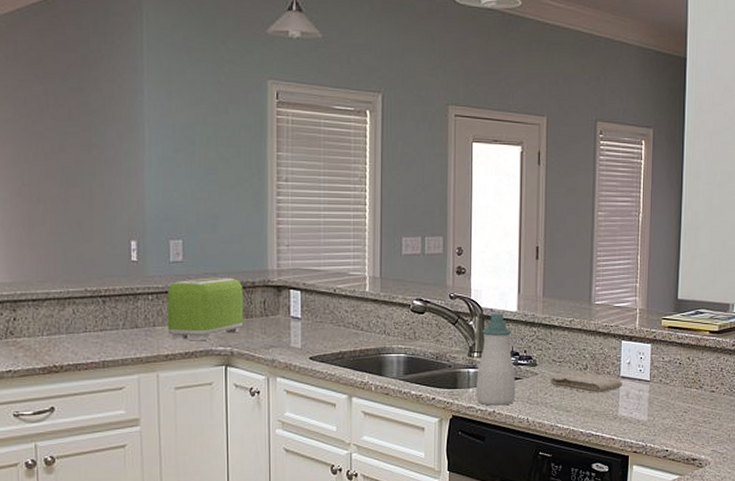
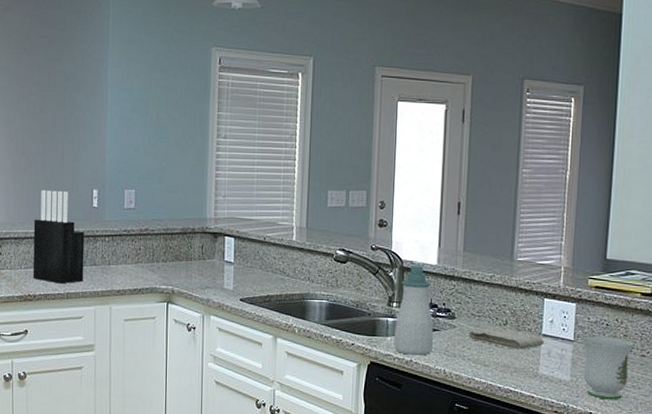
knife block: none [57,242,123,351] -> present [33,190,85,284]
toaster: present [167,277,244,341] -> none [120,223,185,280]
mug: none [657,375,705,436] -> present [581,336,634,400]

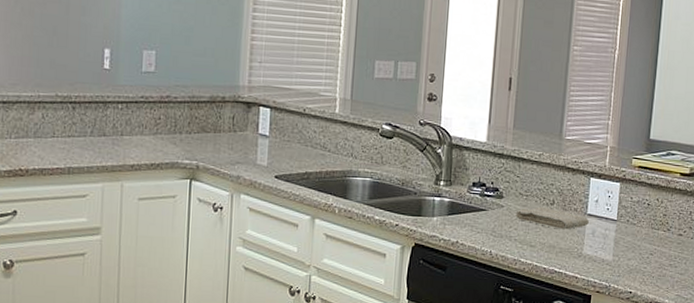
knife block: present [33,190,85,284] -> none [25,46,93,157]
soap bottle: present [394,264,434,356] -> none [440,141,481,237]
mug: present [581,336,634,400] -> none [624,215,673,279]

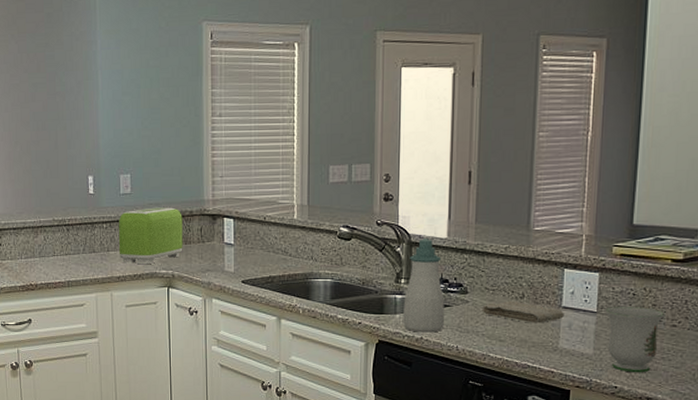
toaster: none [134,90,213,153] -> present [118,207,183,265]
soap bottle: none [440,141,481,237] -> present [403,239,445,333]
mug: none [624,215,673,279] -> present [605,307,664,373]

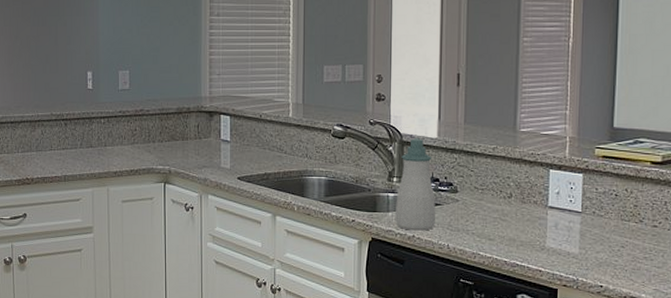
toaster: present [118,207,183,265] -> none [116,104,180,160]
washcloth: present [482,300,564,324] -> none [471,199,550,223]
mug: present [605,307,664,373] -> none [589,207,645,272]

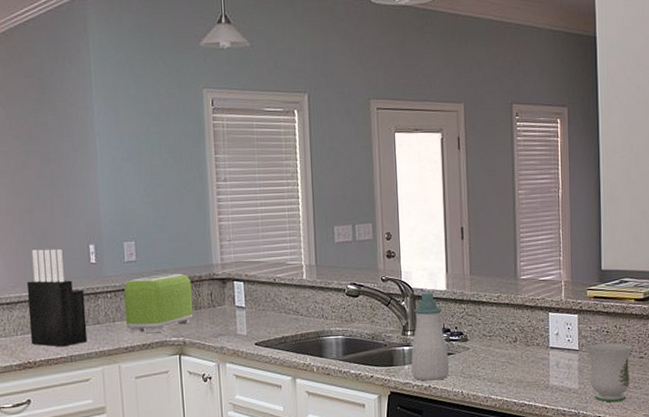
knife block: none [29,73,81,167] -> present [26,249,88,347]
toaster: none [116,104,180,160] -> present [123,273,194,334]
mug: none [589,207,645,272] -> present [585,342,633,403]

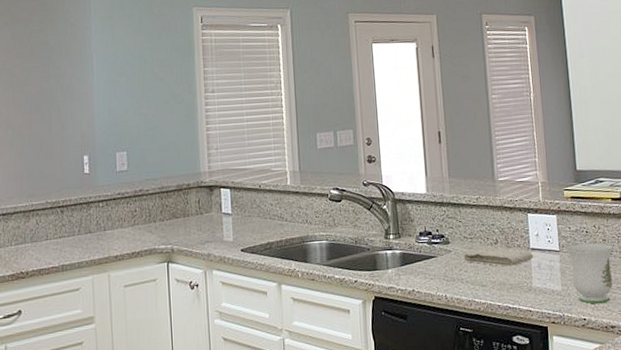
knife block: present [26,249,88,347] -> none [23,160,79,257]
toaster: present [123,273,194,334] -> none [115,181,182,242]
soap bottle: present [411,292,449,381] -> none [394,195,432,285]
washcloth: none [481,344,552,365] -> present [463,246,533,267]

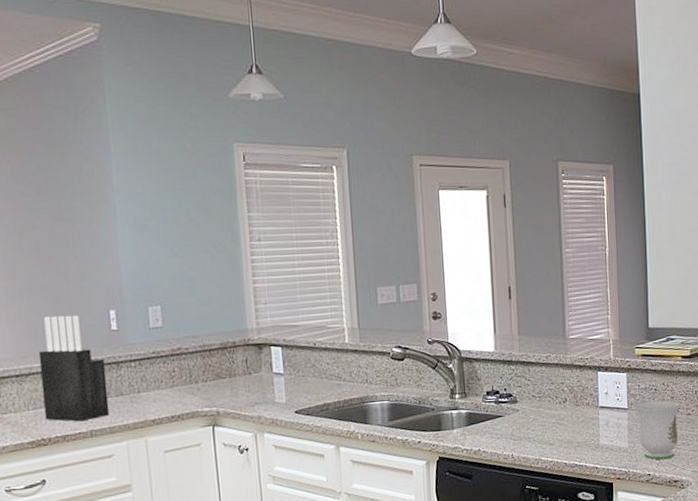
knife block: none [23,160,79,257] -> present [38,315,110,422]
washcloth: present [463,246,533,267] -> none [531,405,602,425]

